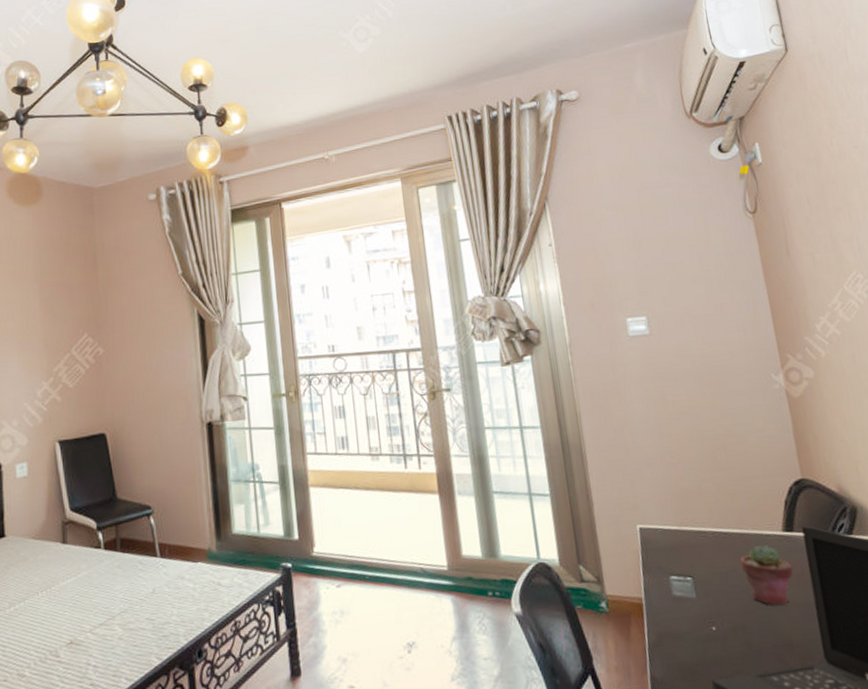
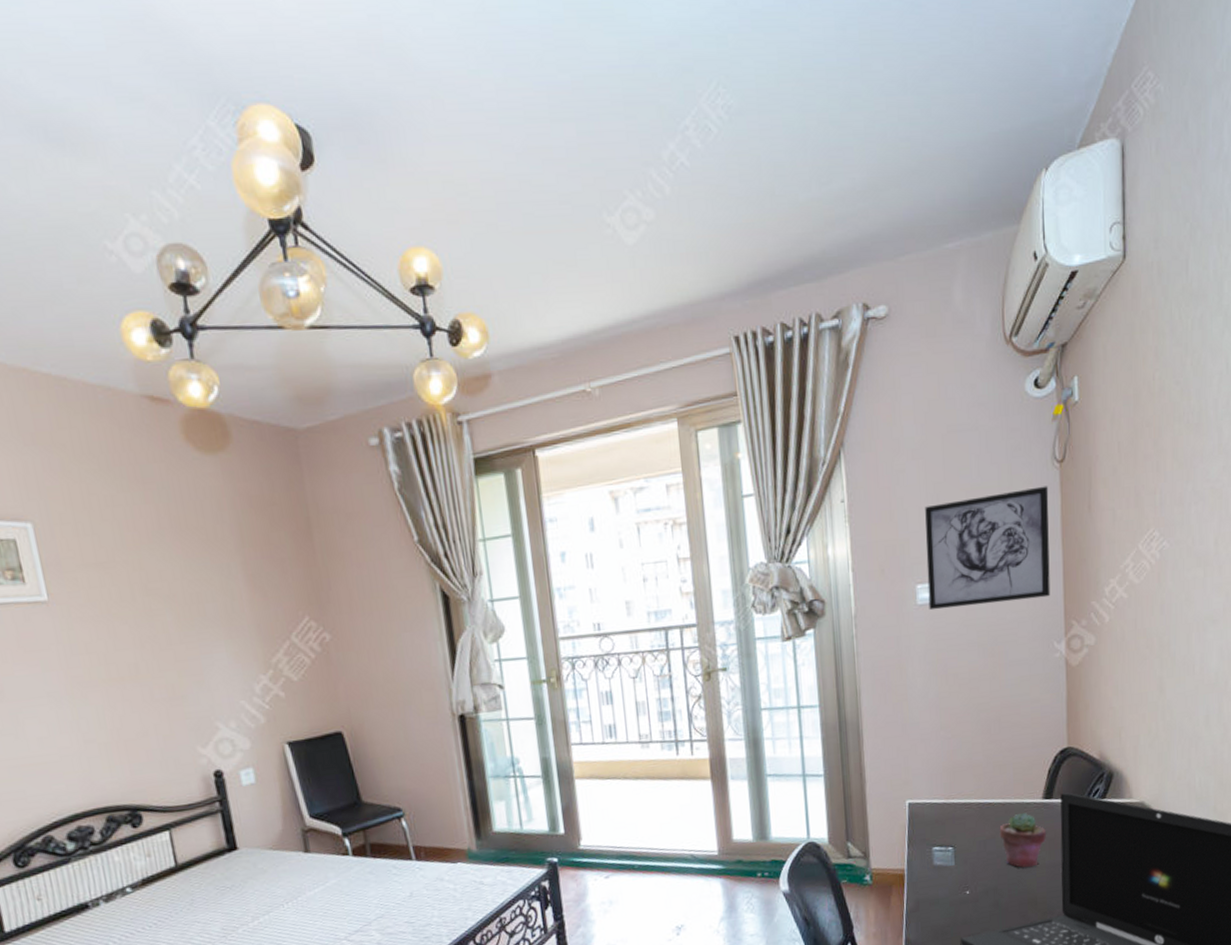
wall art: none [628,233,761,342] -> present [925,486,1050,611]

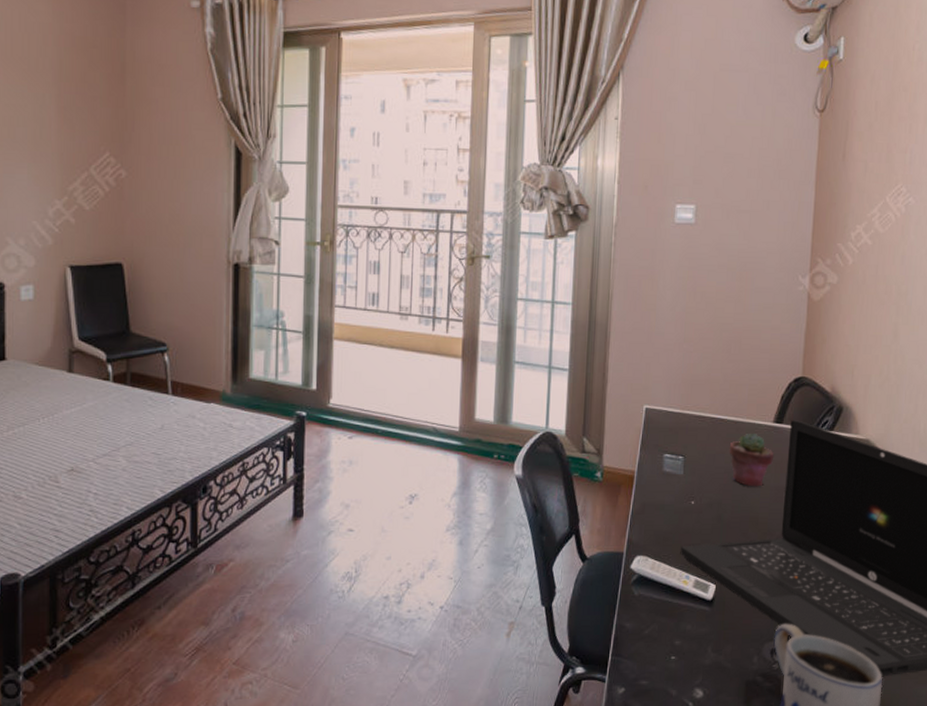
wall art: present [925,486,1050,611] -> none [685,131,808,233]

